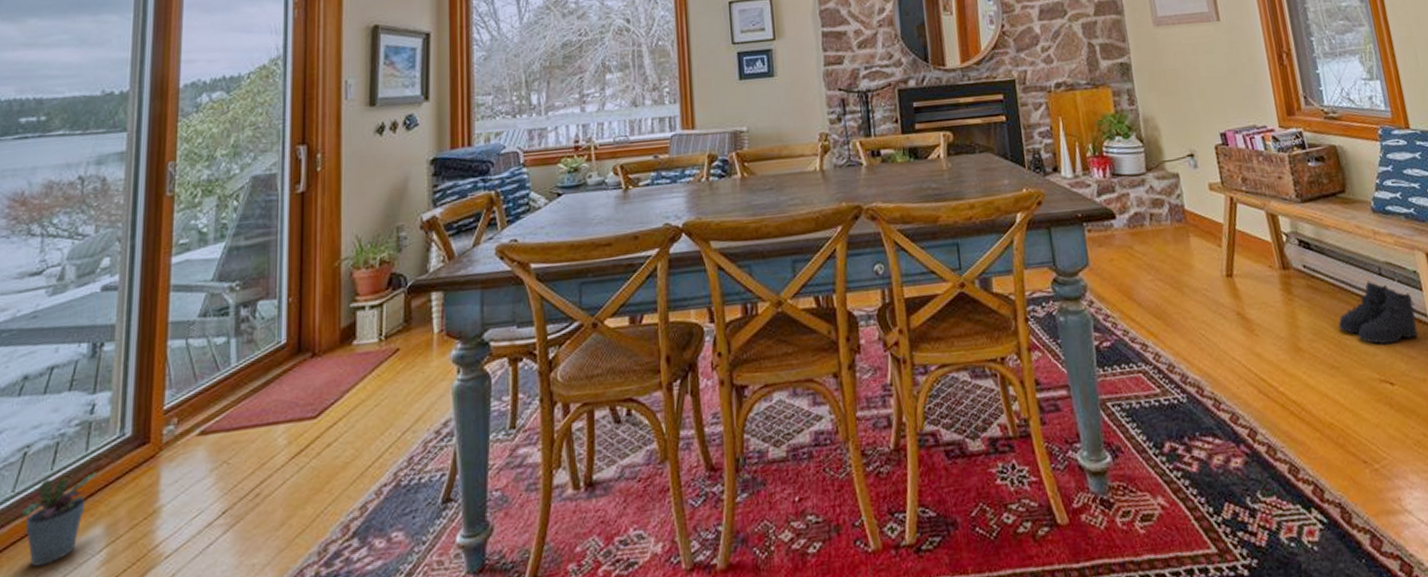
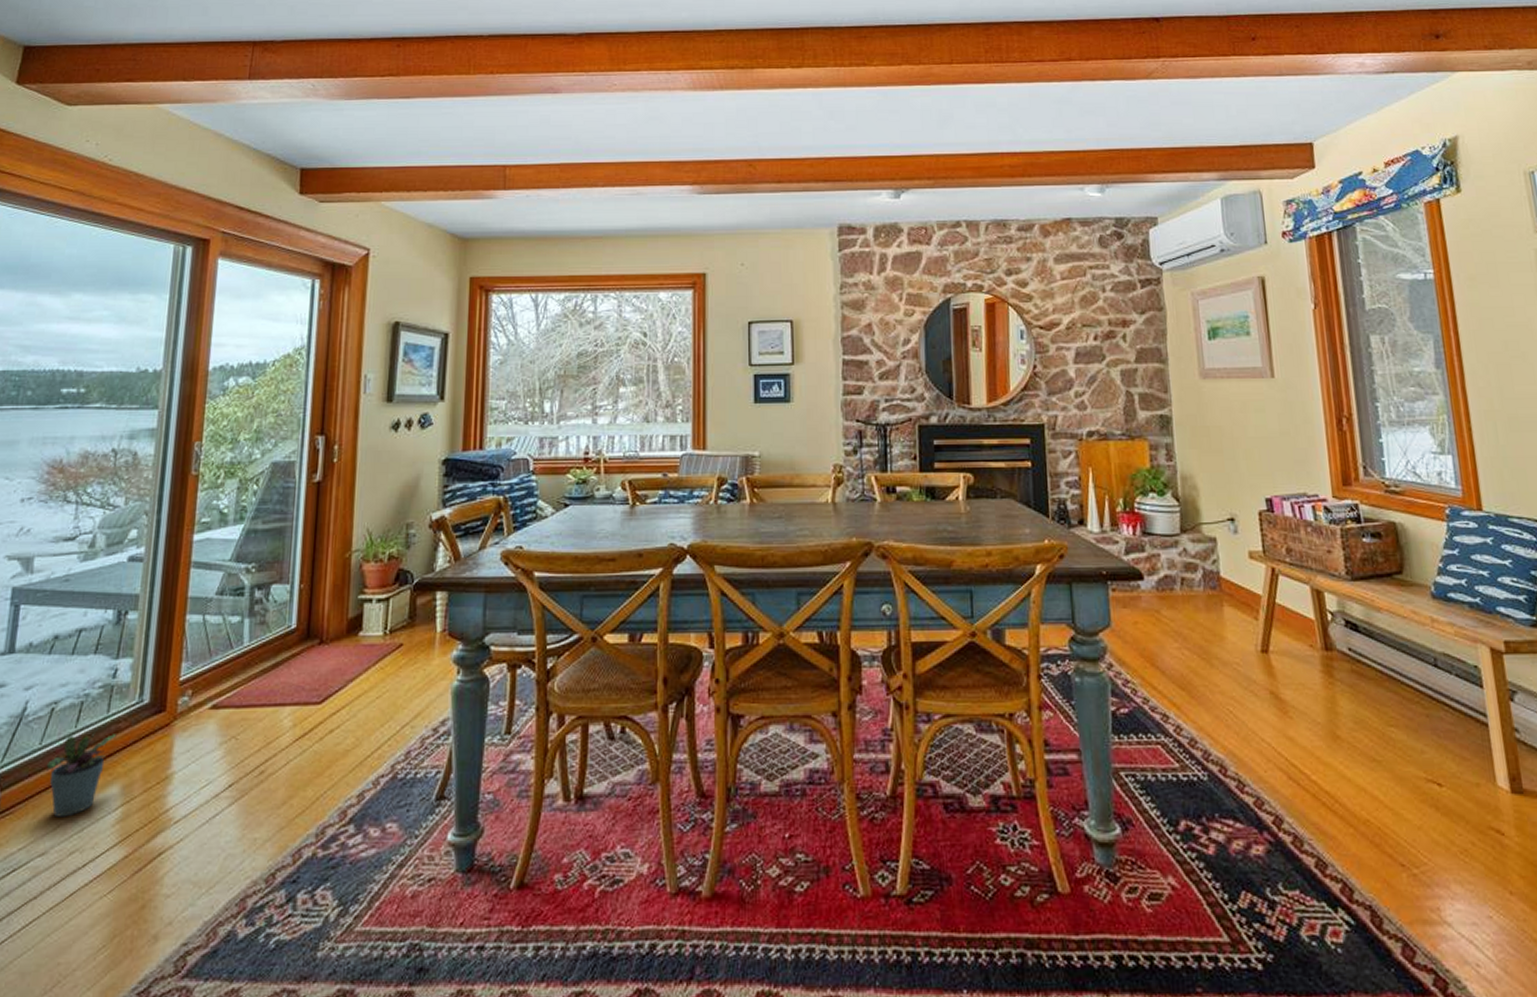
boots: present [1338,281,1419,345] -> none [1383,671,1475,742]

